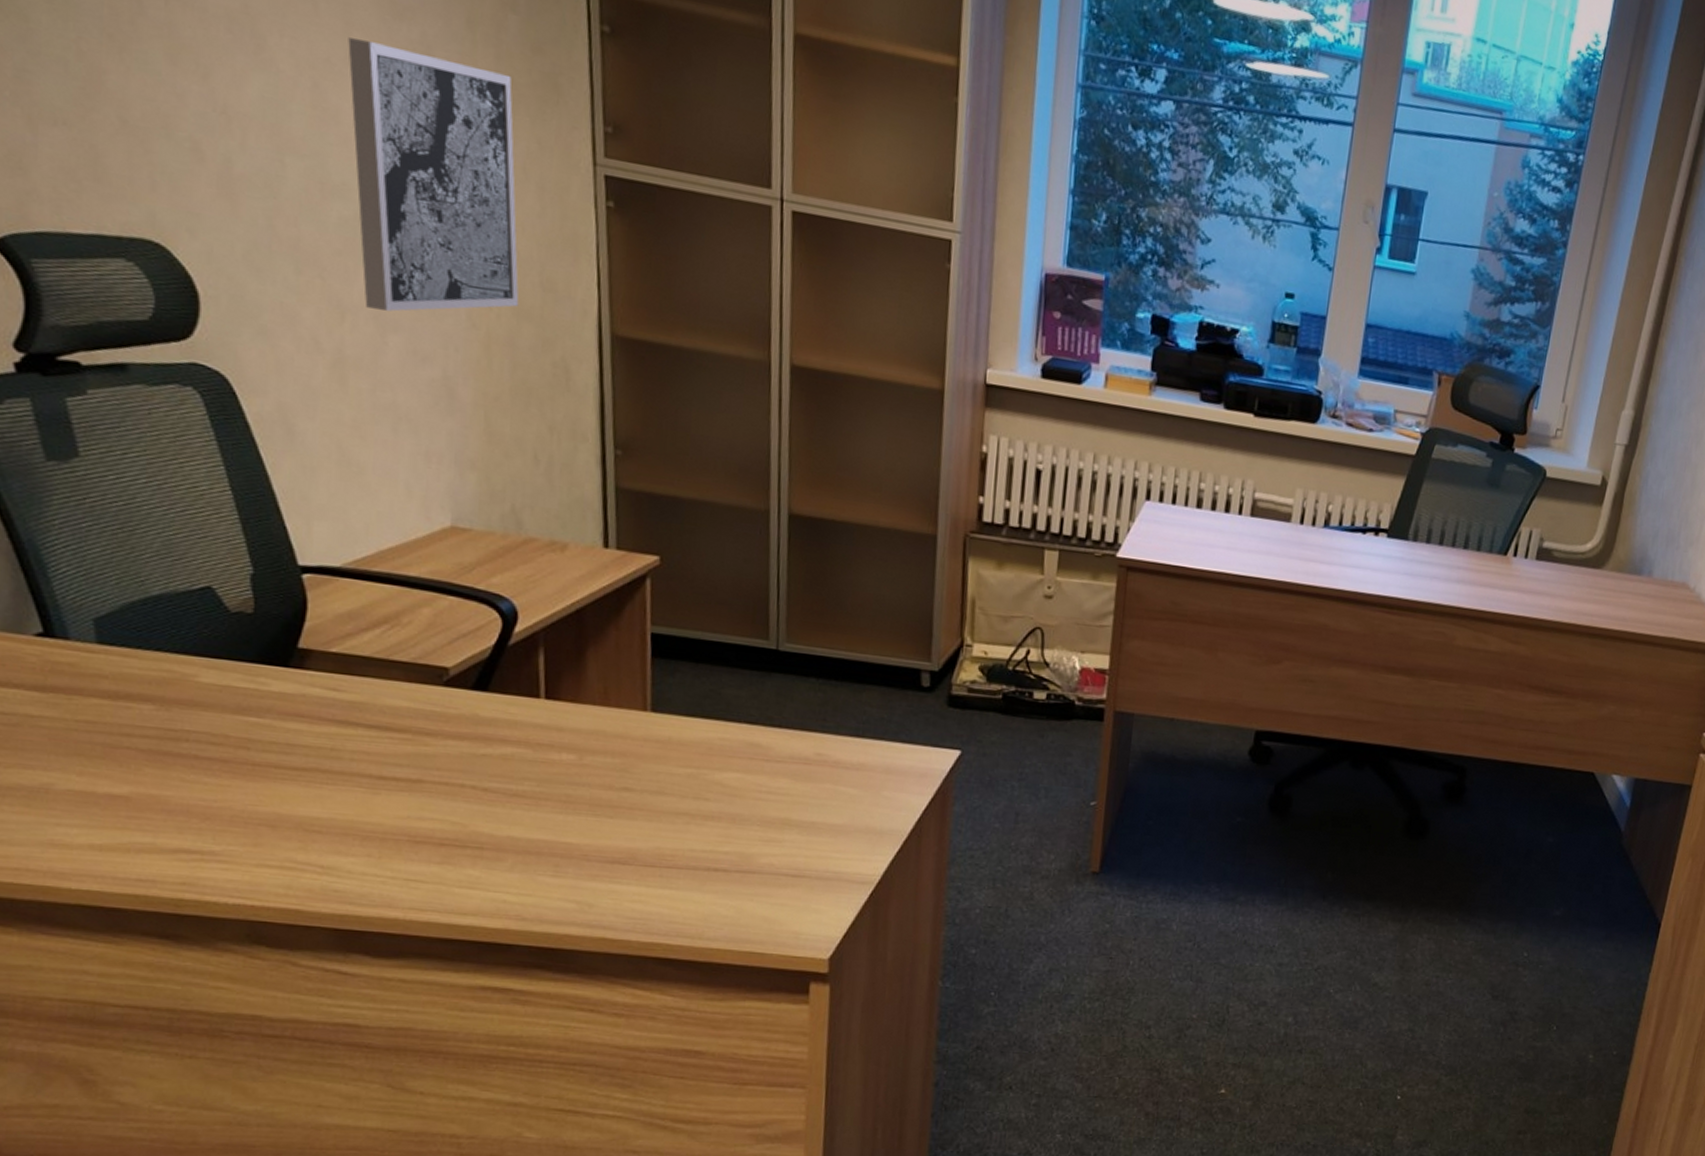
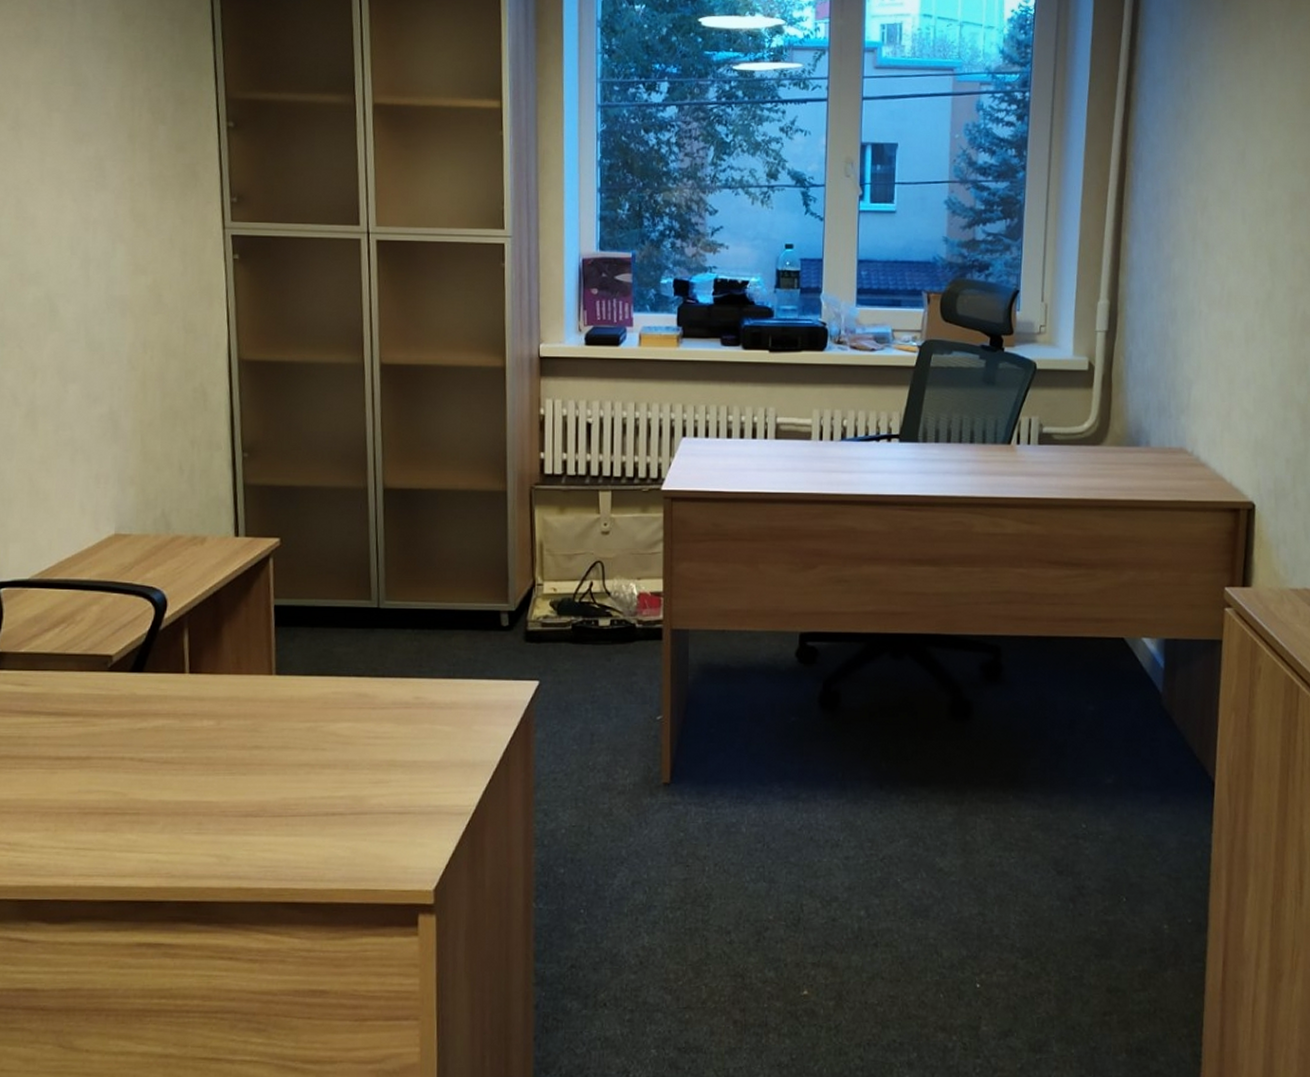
wall art: present [348,38,519,312] -> none [42,163,168,366]

